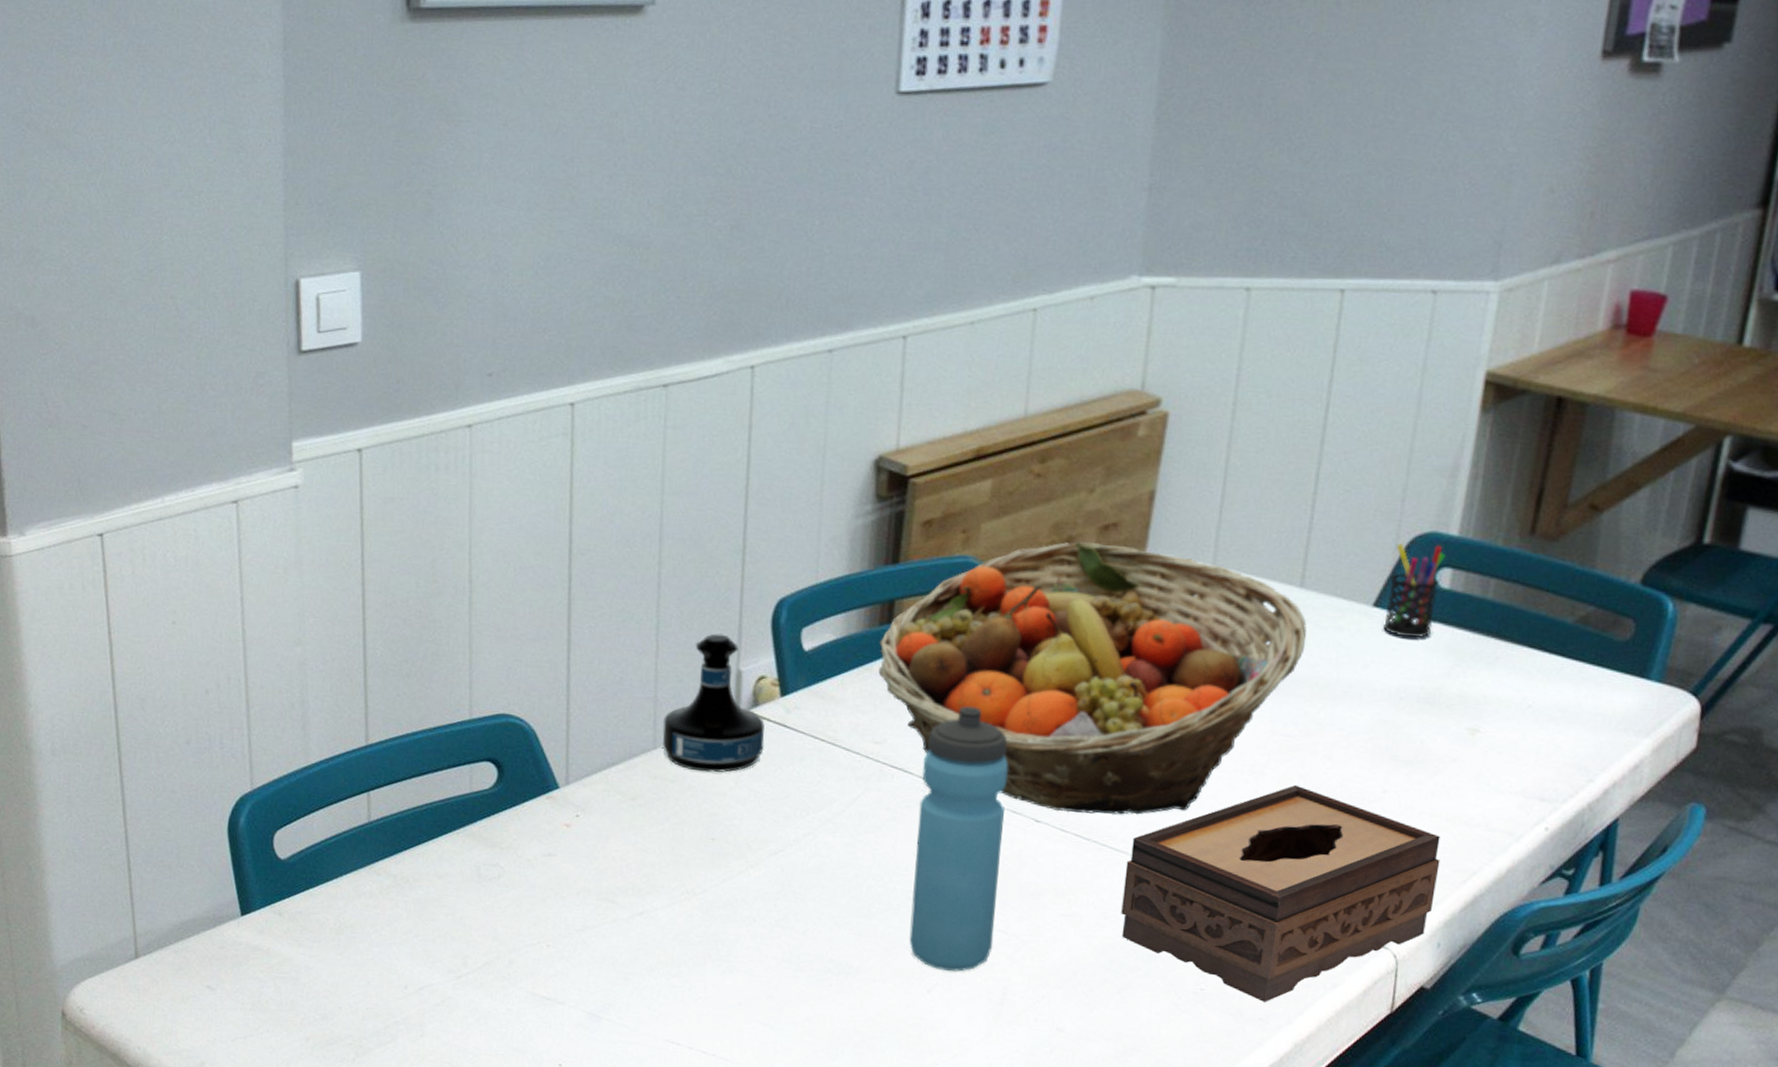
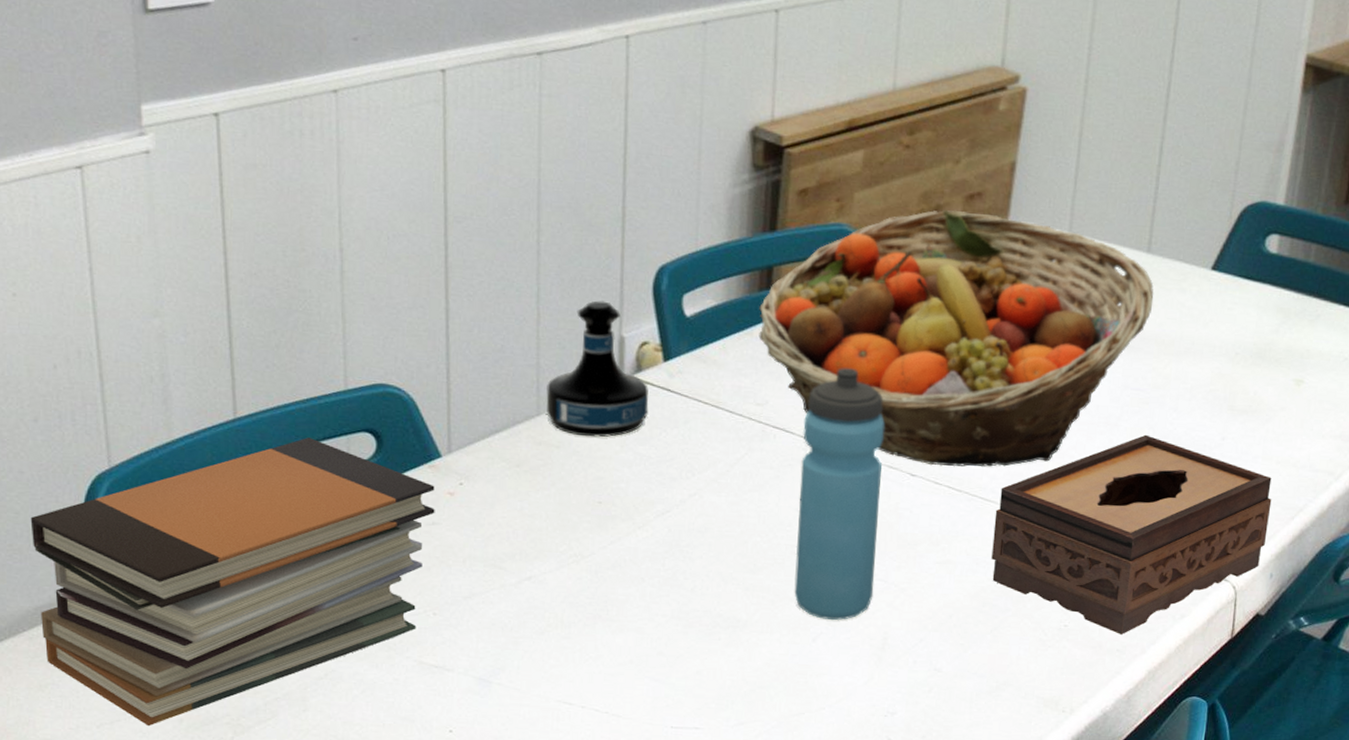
book stack: none [180,765,552,1043] -> present [30,437,435,727]
pen holder: present [1383,543,1447,638] -> none [1221,212,1274,299]

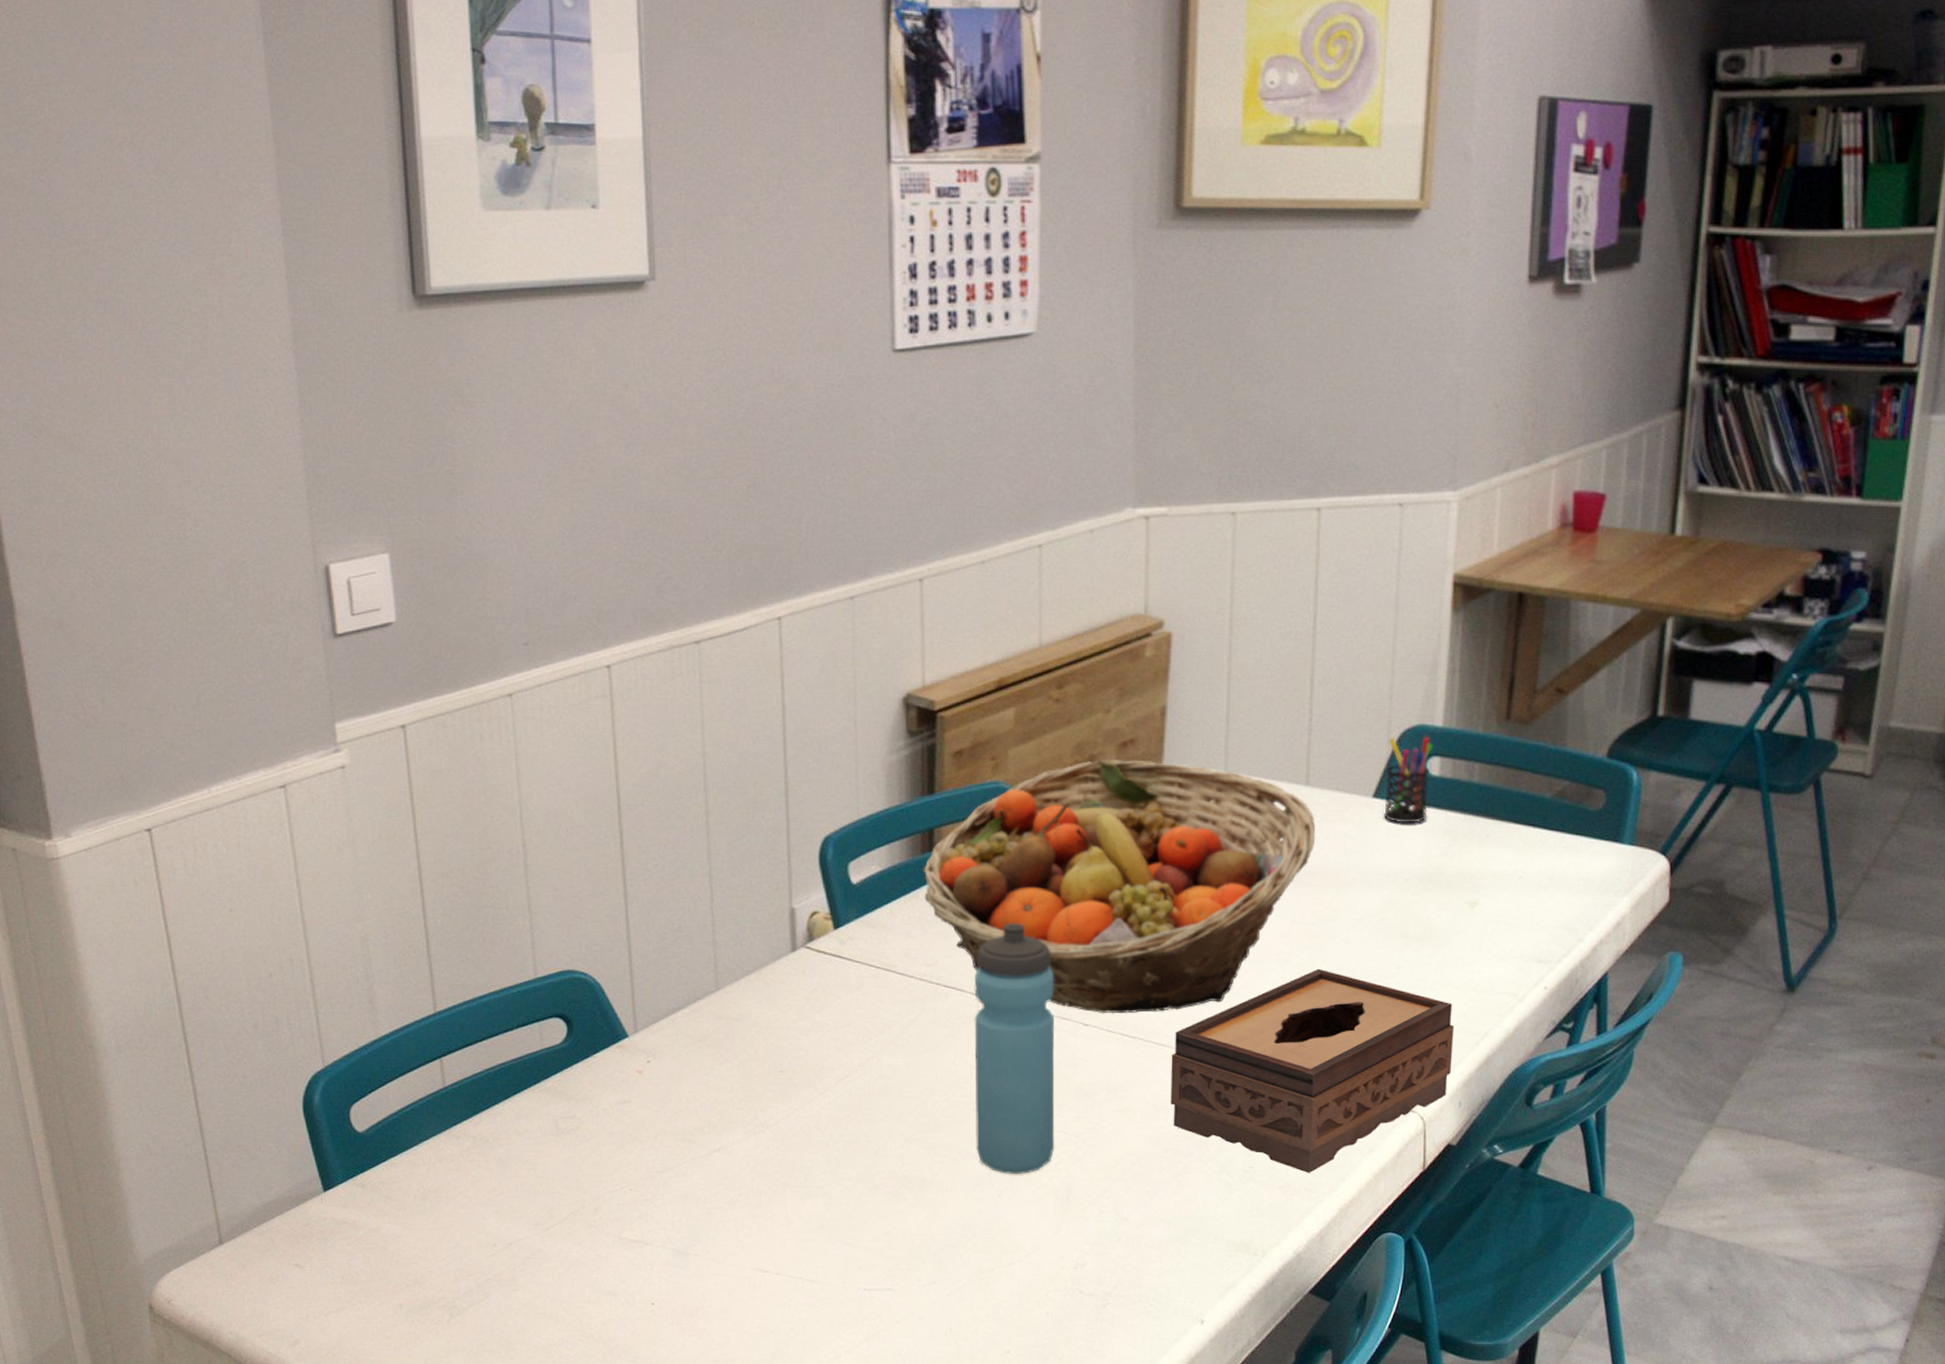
book stack: present [30,437,435,727] -> none [255,1026,626,1313]
tequila bottle: present [546,300,649,438] -> none [724,875,822,1008]
pen holder: none [1221,212,1274,299] -> present [1384,736,1434,824]

